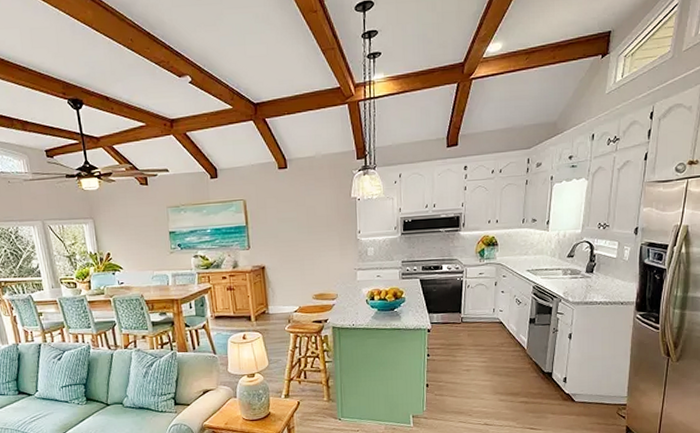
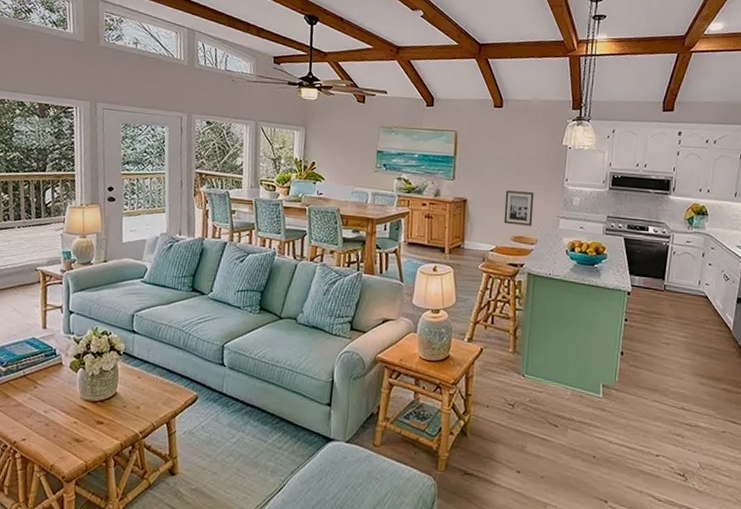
wall art: none [301,249,331,284] -> present [503,190,534,226]

